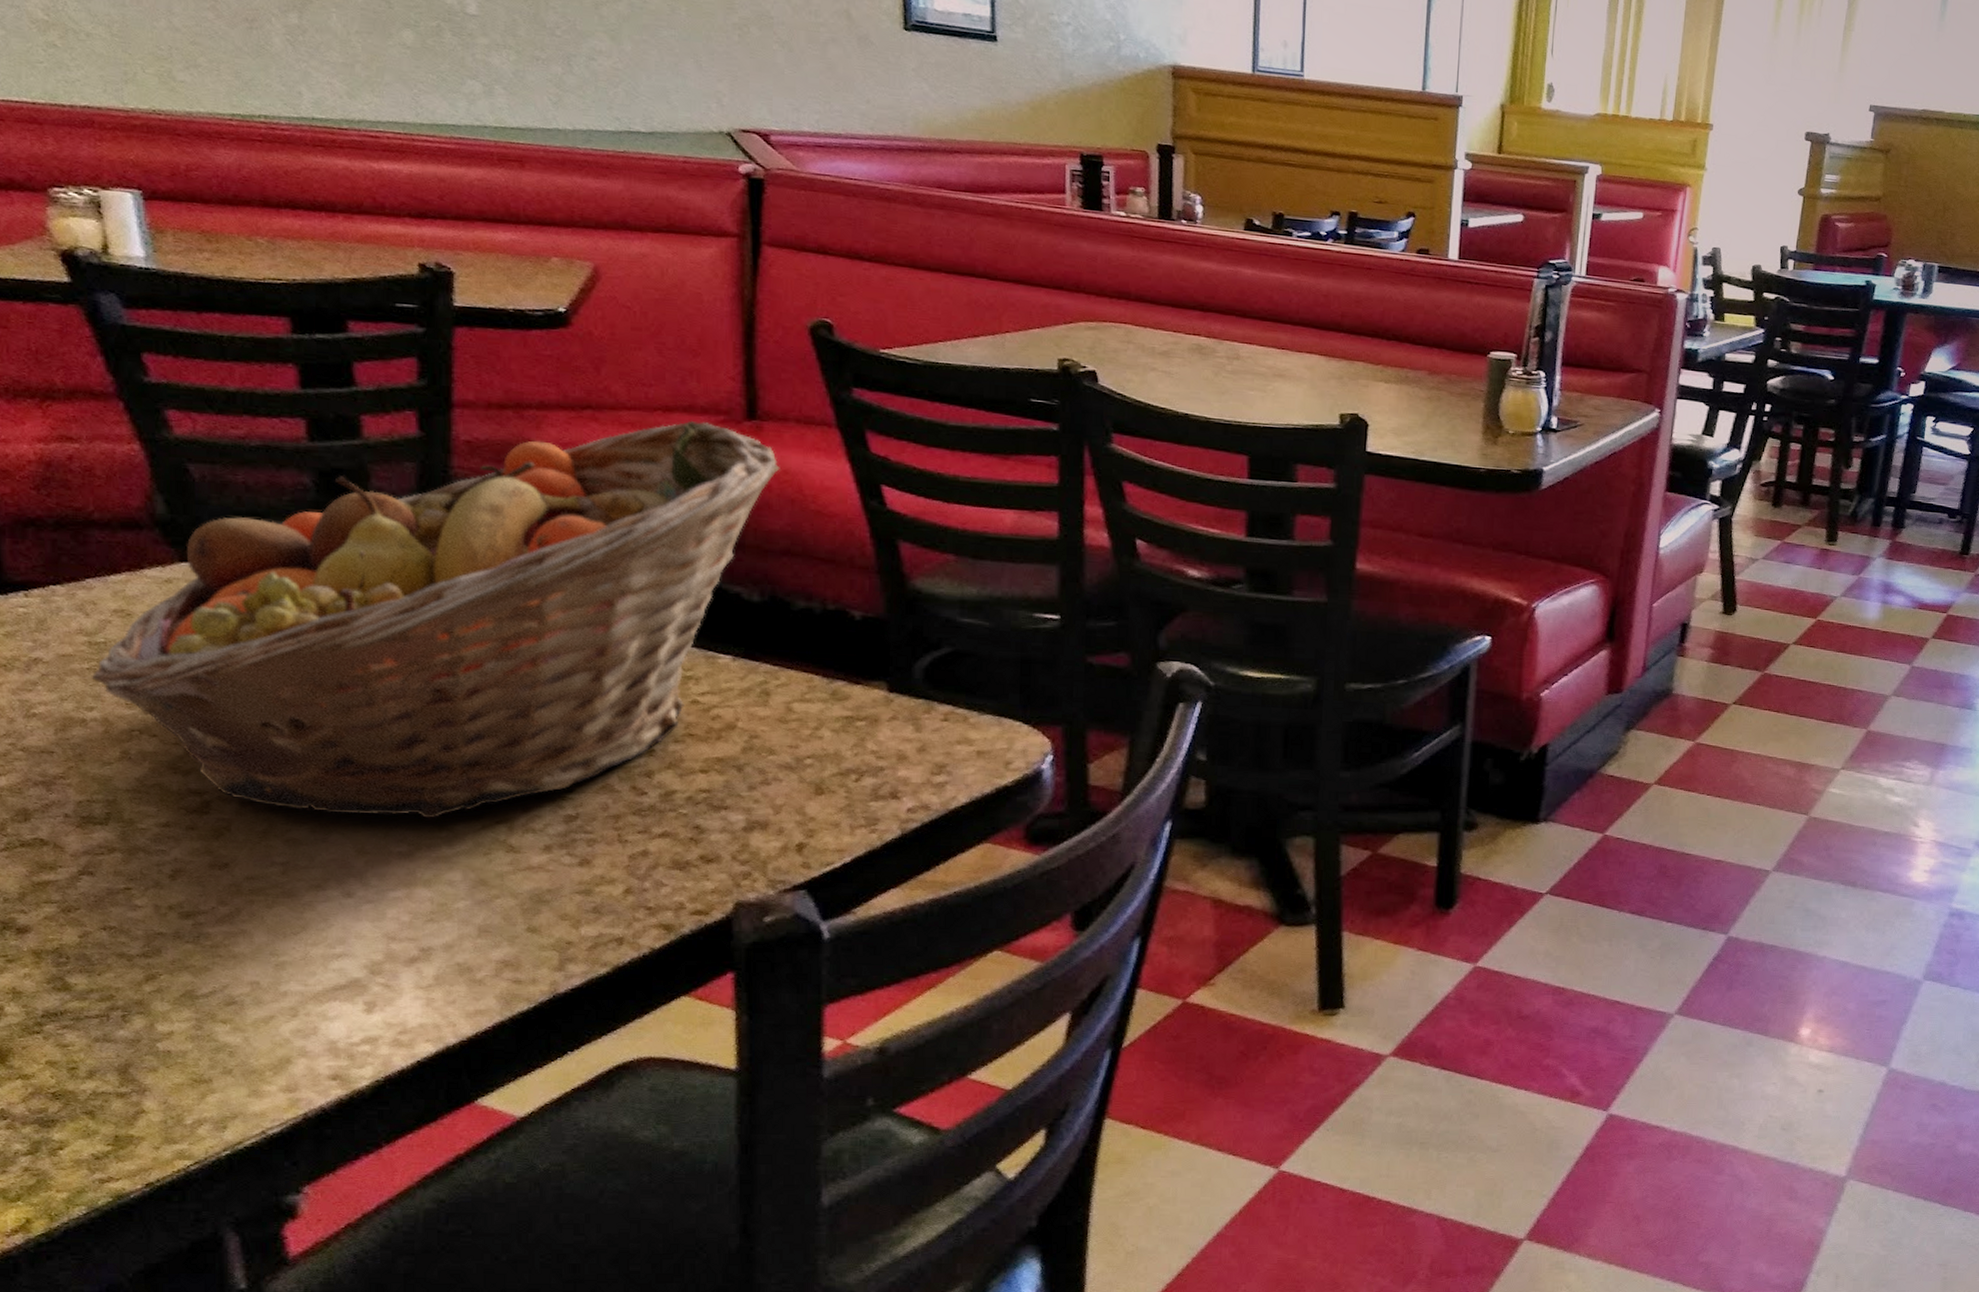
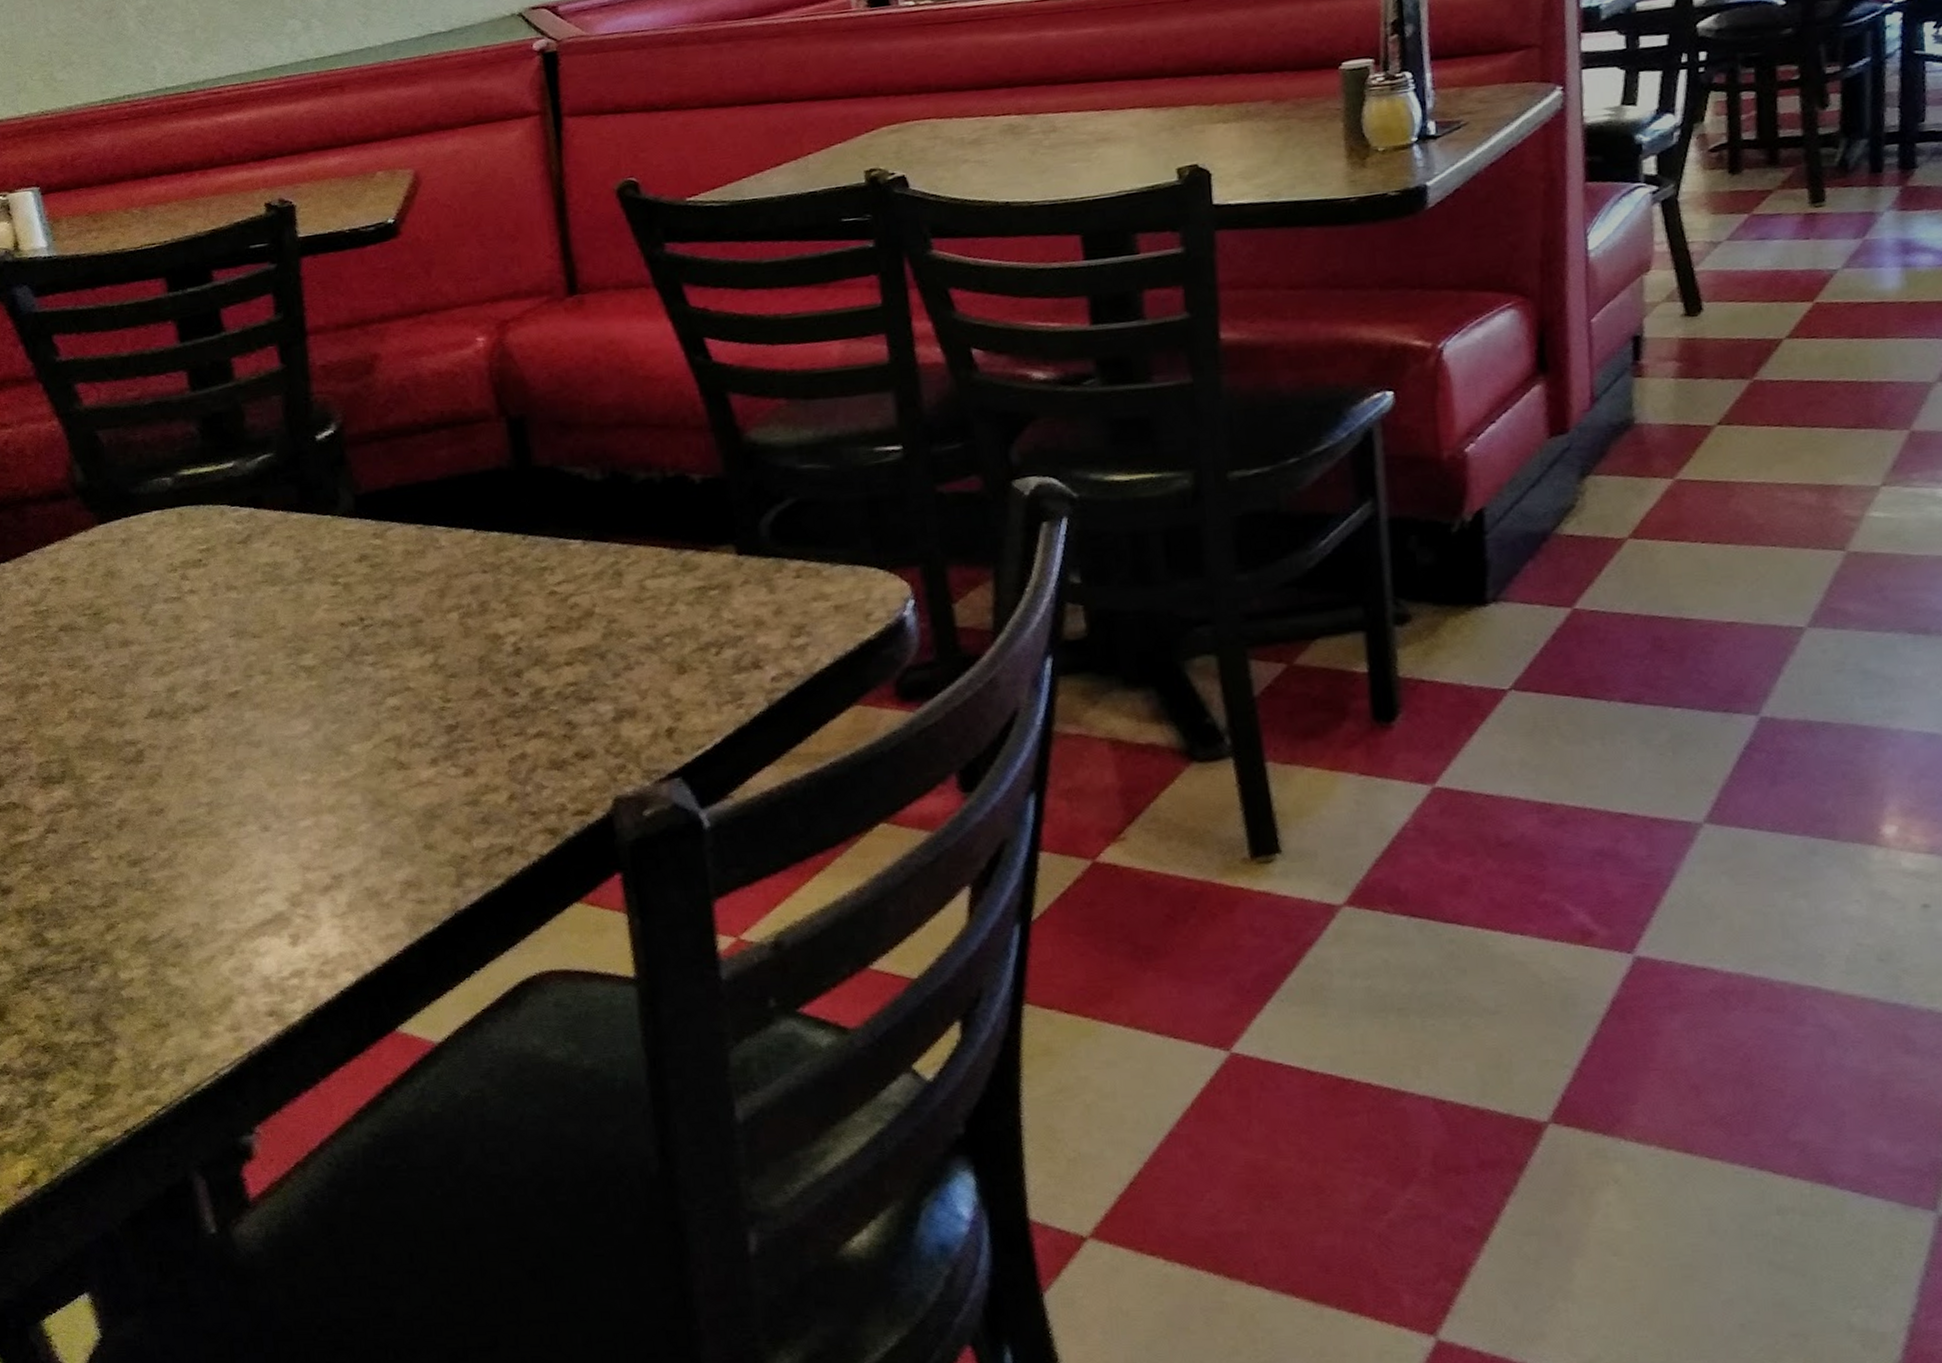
fruit basket: present [91,420,780,819] -> none [39,306,606,750]

